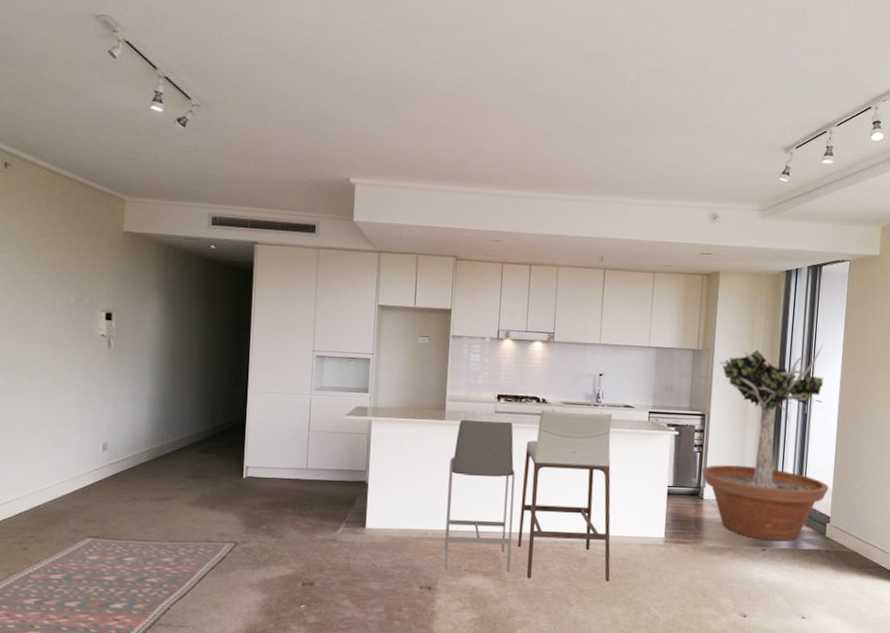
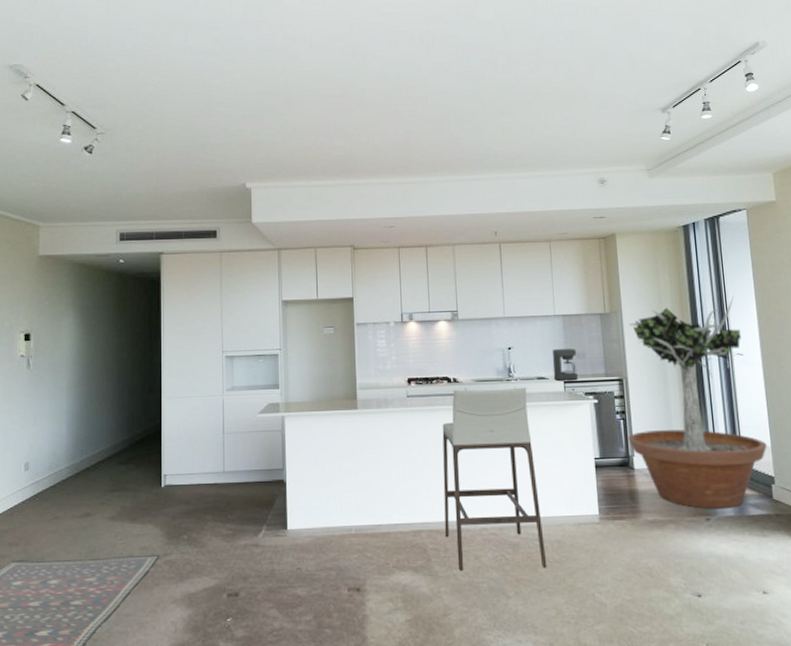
bar stool: present [444,419,515,571] -> none [366,405,440,567]
coffee maker: none [639,379,666,412] -> present [552,348,578,382]

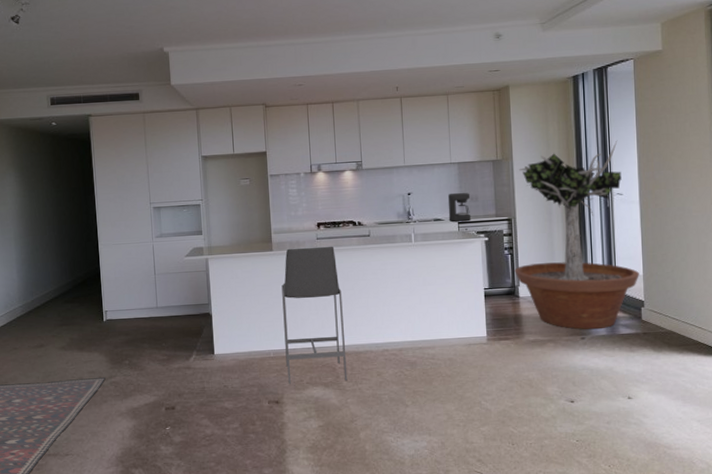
bar stool: none [366,405,440,567] -> present [281,246,348,384]
bar stool: present [442,387,547,571] -> none [348,228,440,385]

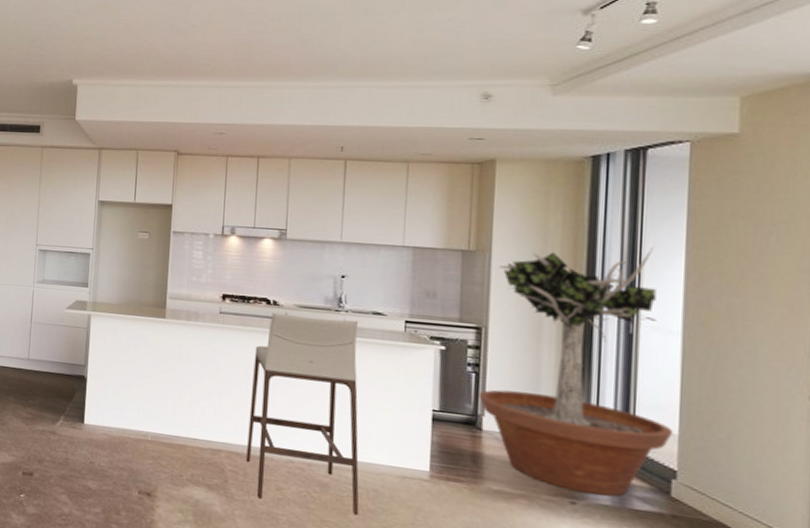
bar stool: present [281,246,348,384] -> none [165,318,243,488]
bar stool: none [348,228,440,385] -> present [245,312,359,516]
coffee maker: present [447,192,471,222] -> none [393,283,426,322]

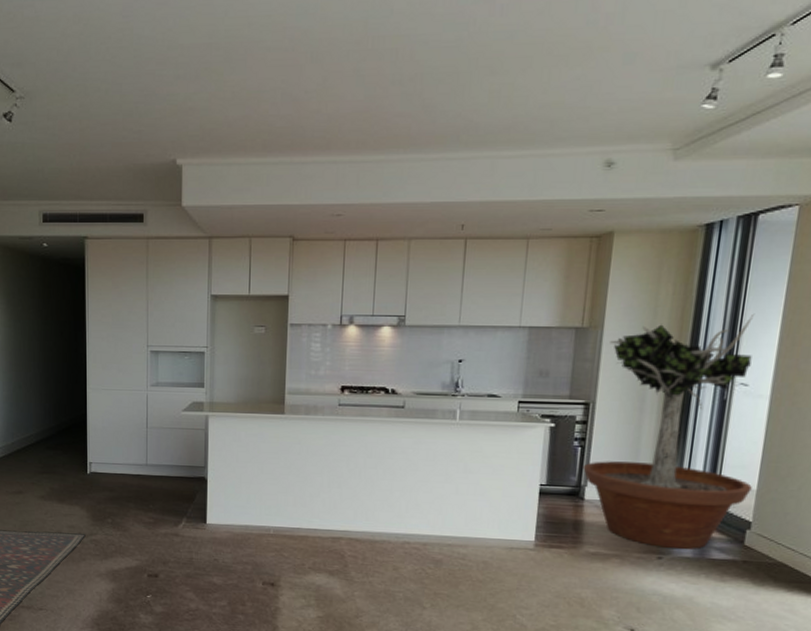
bar stool: present [245,312,359,516] -> none [364,401,474,586]

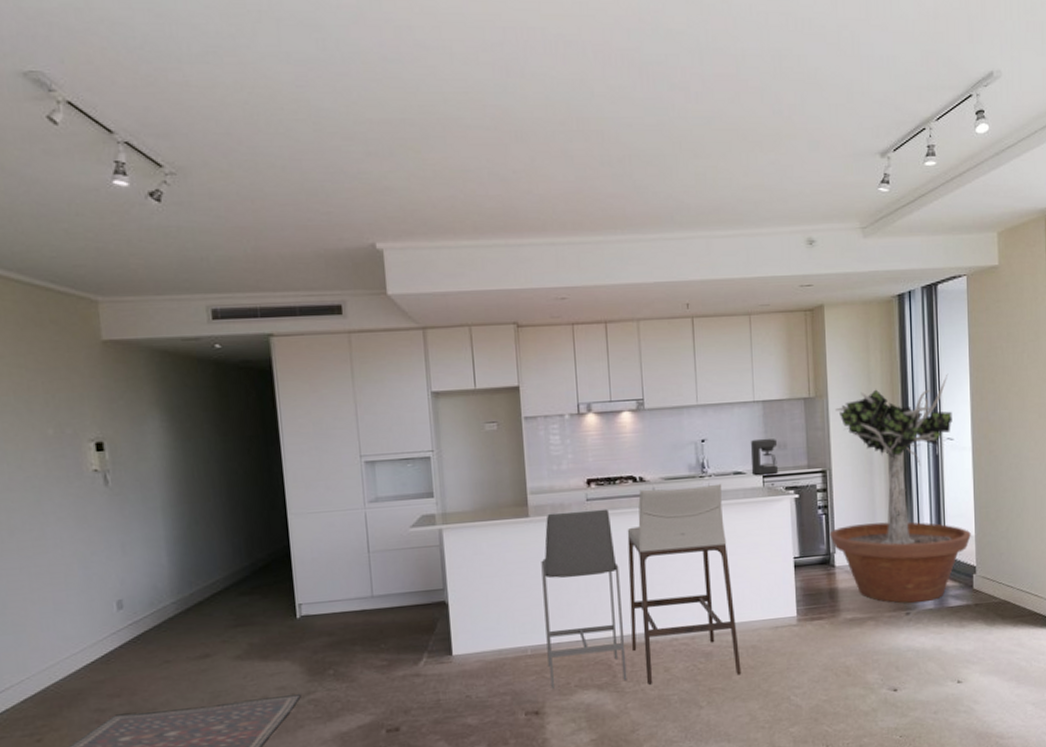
bar stool: none [287,413,362,571] -> present [541,509,627,688]
bar stool: none [364,401,474,586] -> present [627,483,742,685]
coffee maker: none [507,364,540,401] -> present [750,438,778,476]

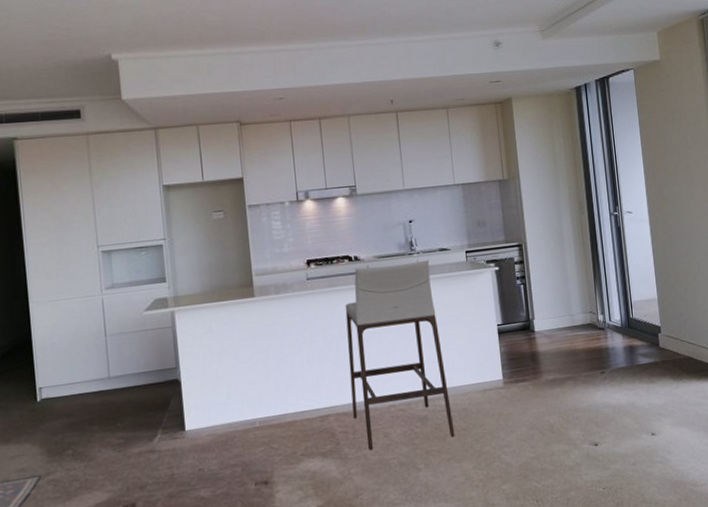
bar stool: present [541,509,627,688] -> none [266,286,350,458]
coffee maker: present [750,438,778,476] -> none [452,217,479,252]
potted tree: present [830,373,971,603] -> none [527,154,654,363]

